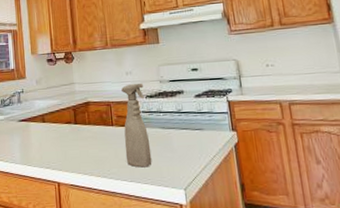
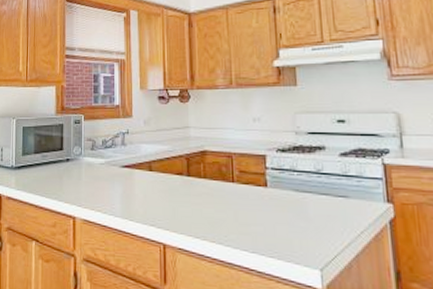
spray bottle: present [121,83,152,168] -> none [247,132,281,237]

